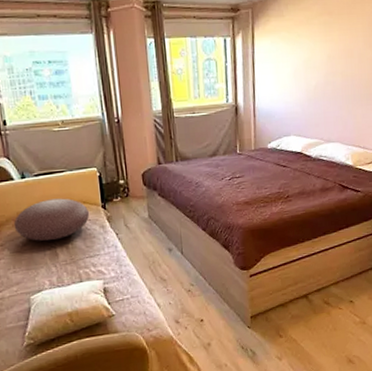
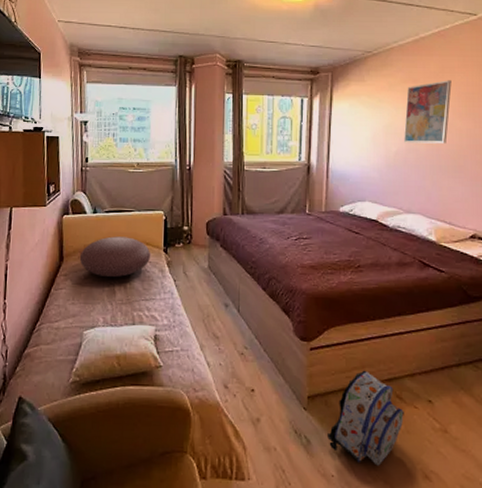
backpack: none [269,285,331,361] -> present [327,370,404,466]
wall art: none [321,10,363,76] -> present [403,80,452,144]

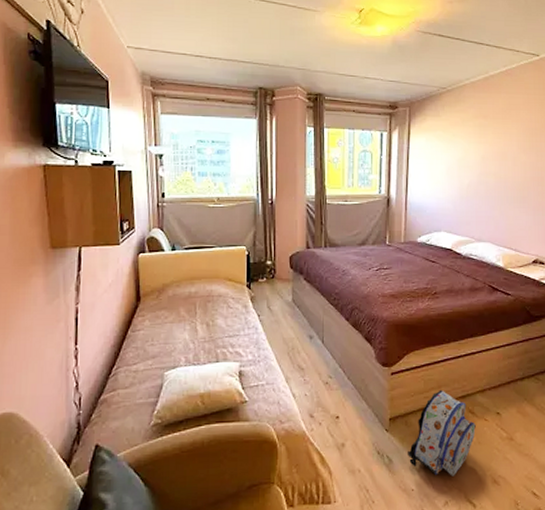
cushion: present [79,236,151,278] -> none [158,273,234,316]
wall art: present [403,80,452,144] -> none [475,116,517,176]

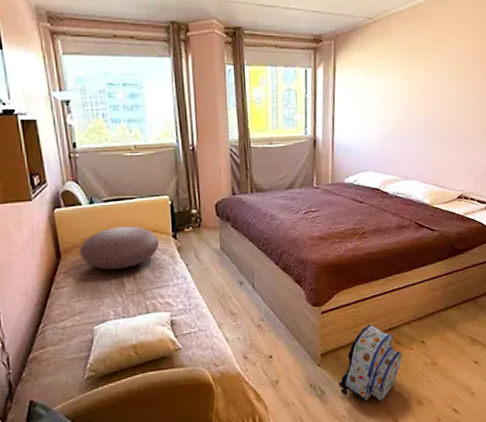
cushion: none [158,273,234,316] -> present [79,226,160,270]

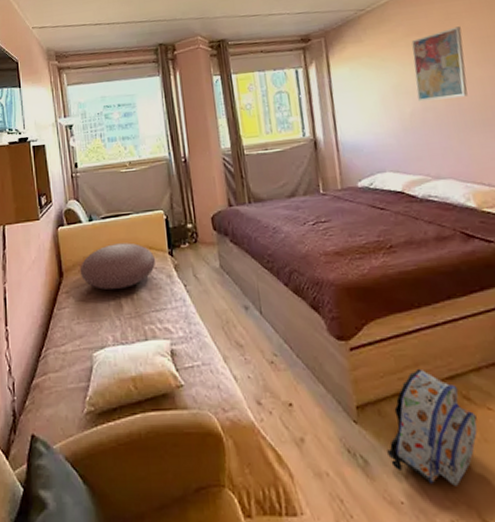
wall art: none [402,48,445,112] -> present [411,26,468,102]

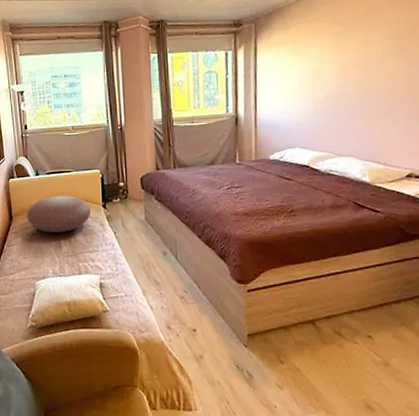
backpack: present [387,368,478,486] -> none [268,309,344,397]
wall art: present [411,26,468,102] -> none [332,19,381,87]

